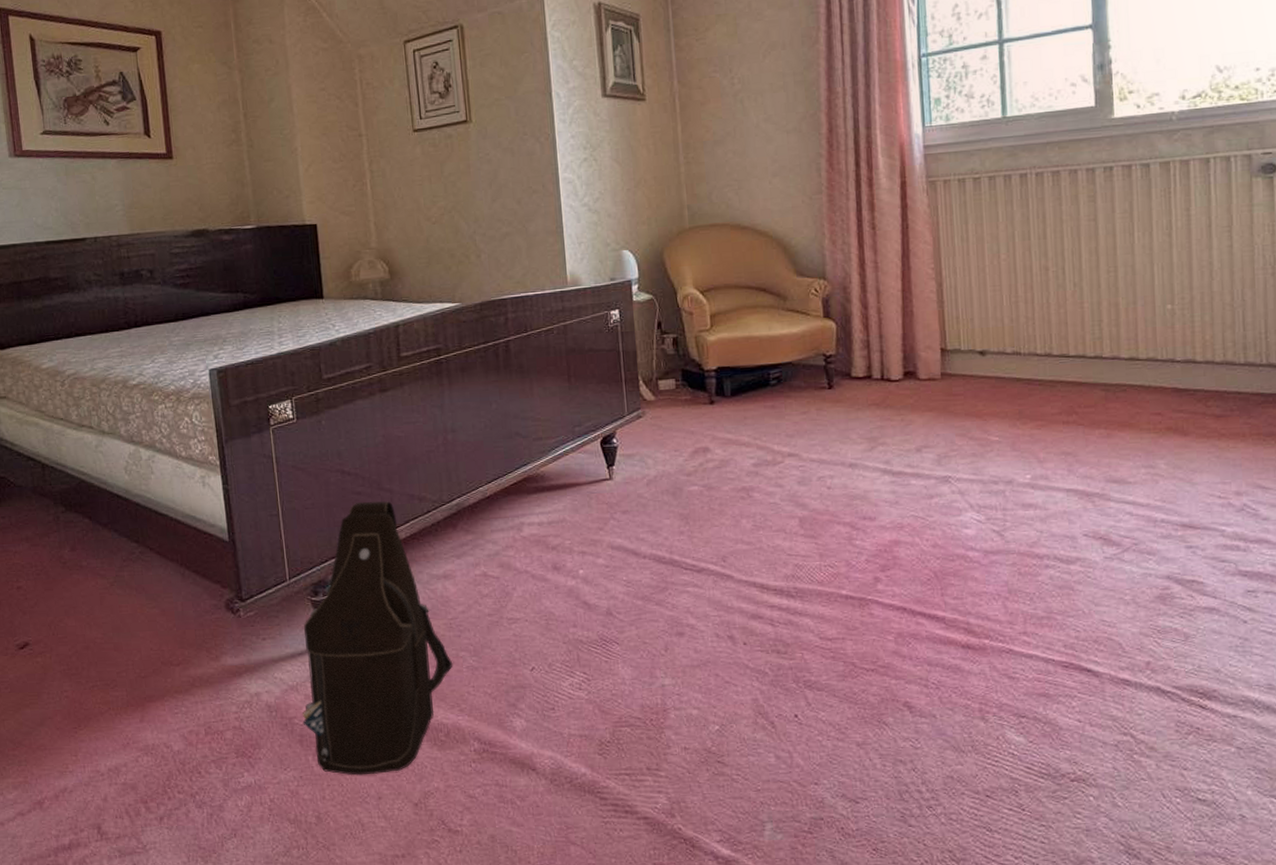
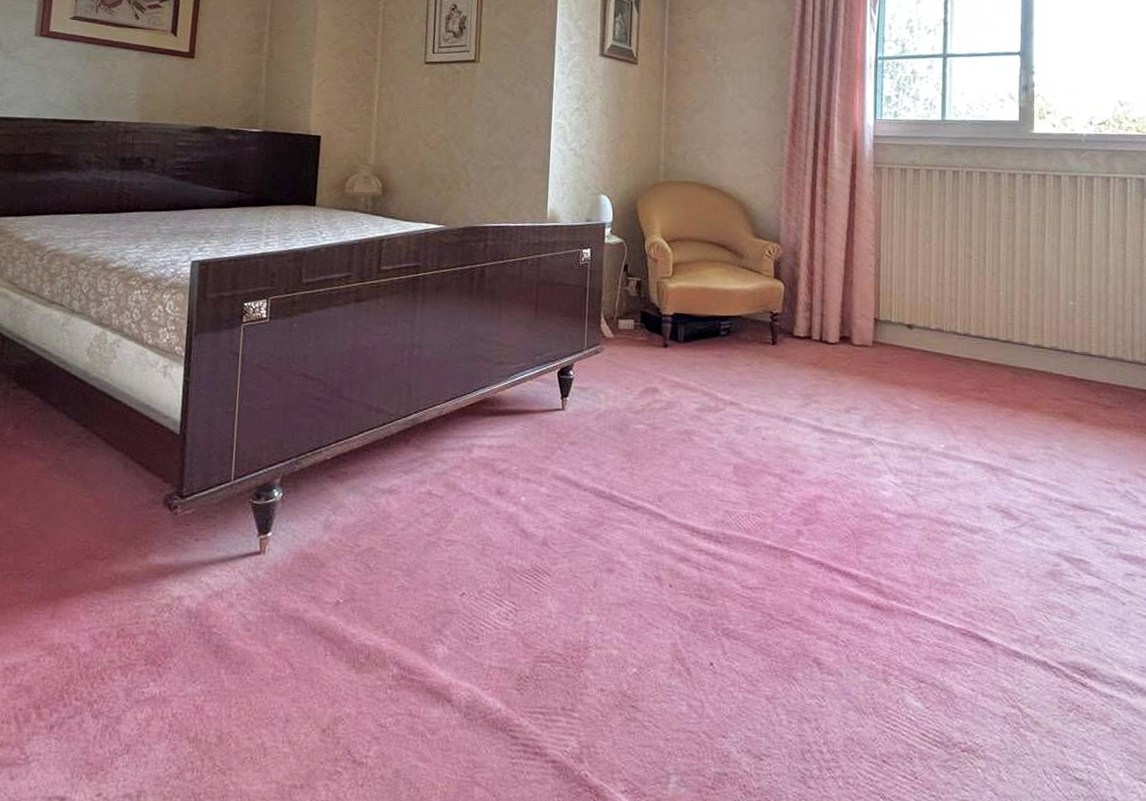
shoulder bag: present [302,500,453,776] -> none [221,408,385,695]

